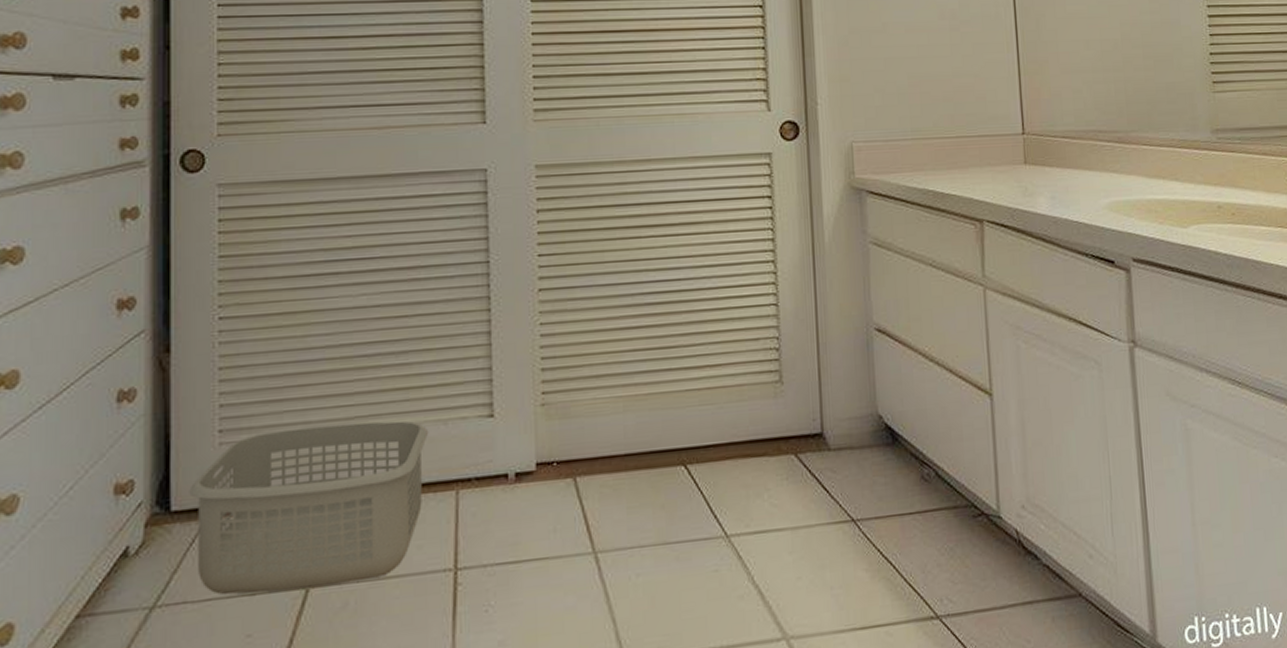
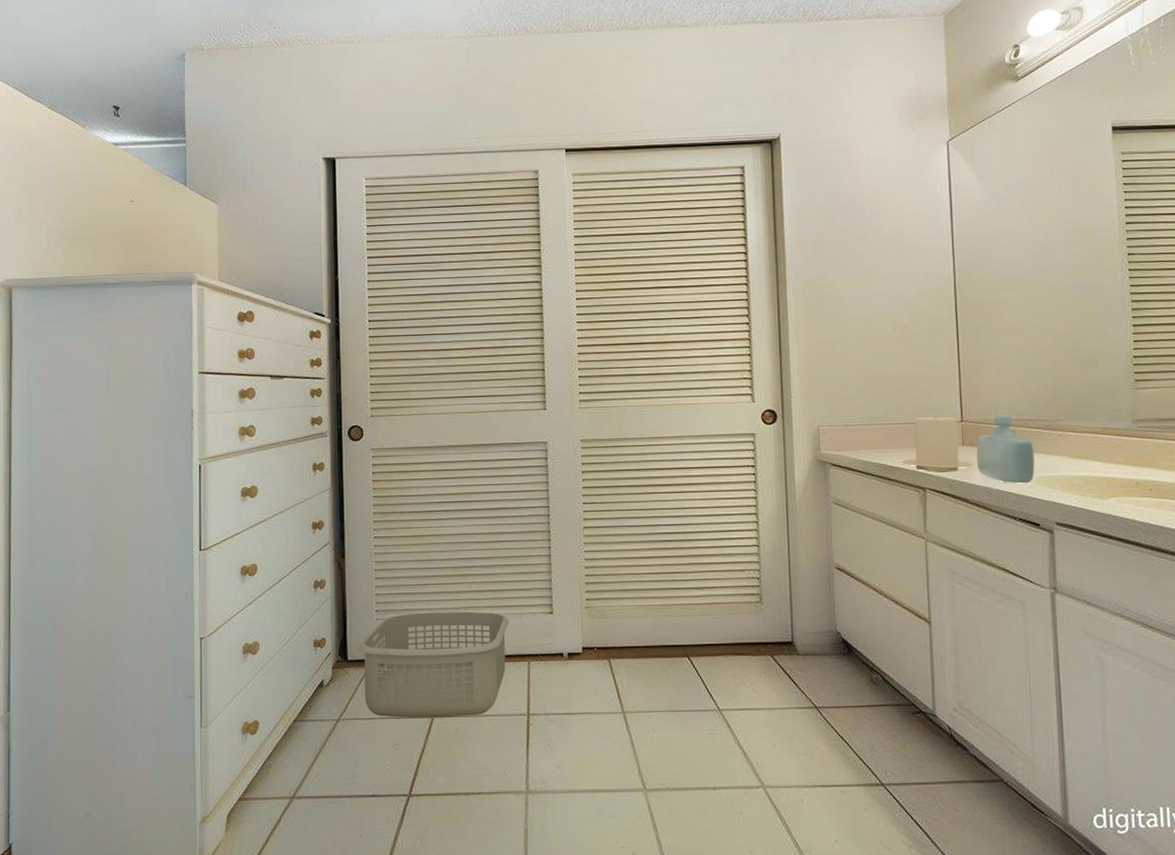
candle: none [955,128,1037,199] -> present [902,417,973,472]
perfume bottle: none [1040,123,1108,211] -> present [976,413,1035,484]

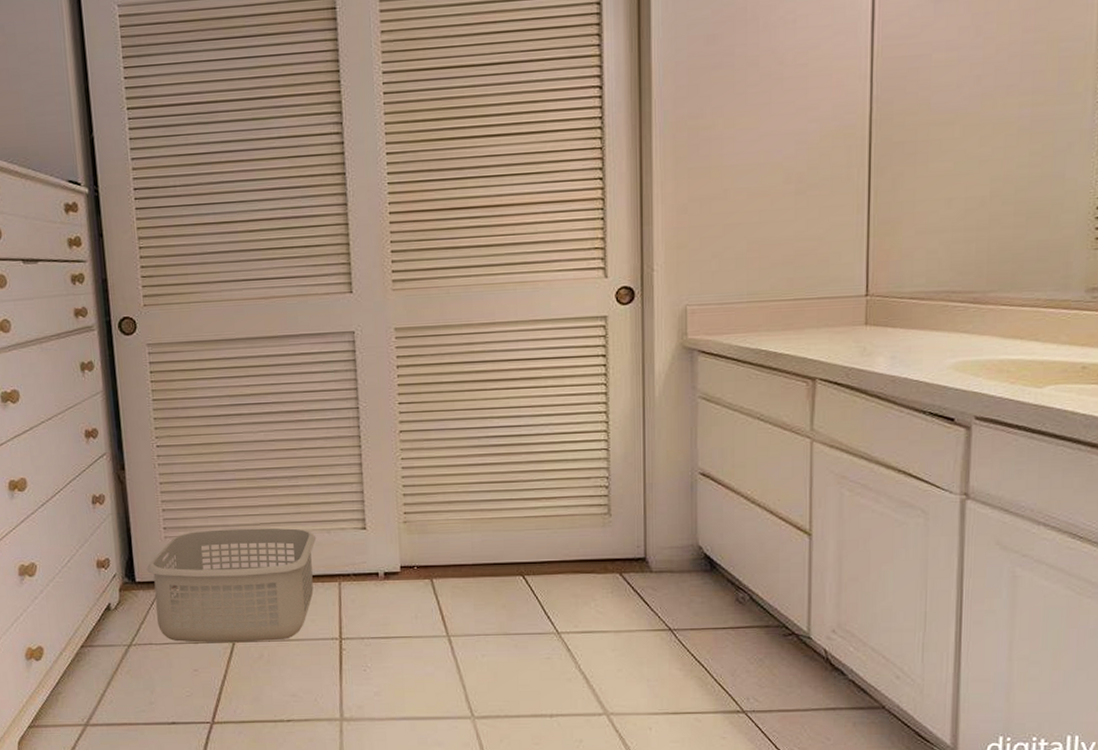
candle: present [902,417,973,472] -> none [789,290,877,359]
perfume bottle: present [976,413,1035,484] -> none [881,284,956,371]

